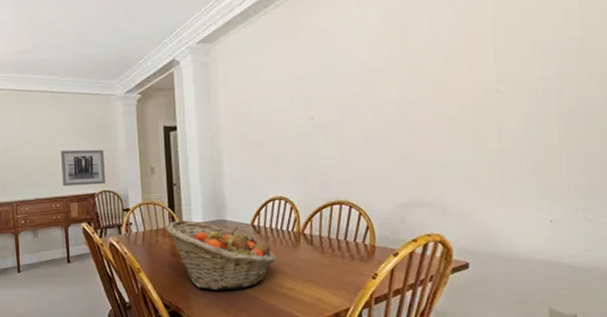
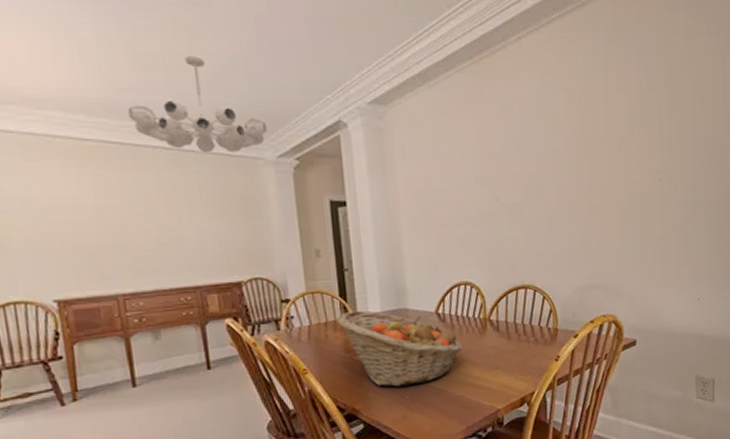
chandelier: none [26,21,119,93] -> present [127,56,267,153]
wall art: present [61,149,105,187] -> none [189,226,256,274]

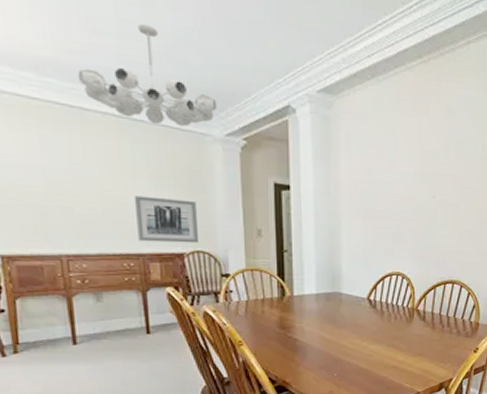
wall art: none [189,226,256,274] -> present [135,196,198,244]
fruit basket: present [337,310,463,387] -> none [274,290,390,364]

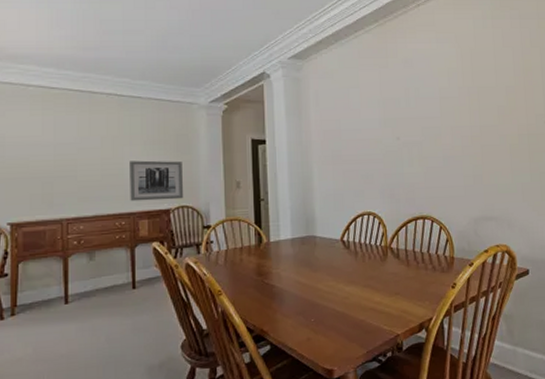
chandelier: present [78,24,217,127] -> none [90,22,203,99]

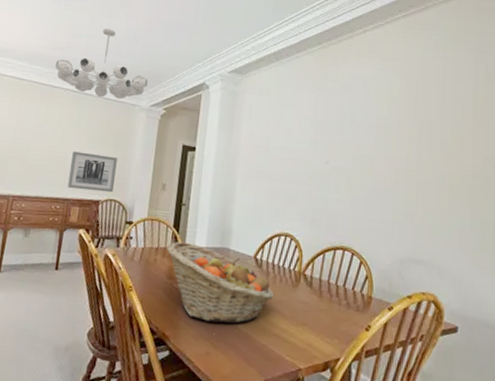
chandelier: none [90,22,203,99] -> present [55,29,148,99]
fruit basket: none [252,236,365,310] -> present [167,241,274,324]

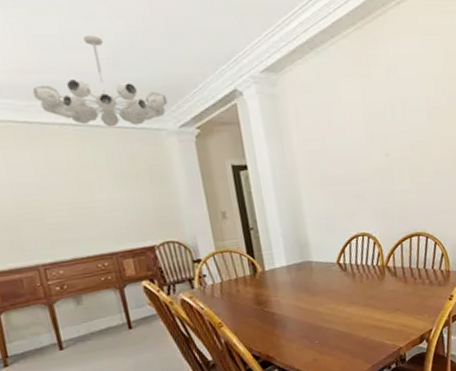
wall art: present [67,151,118,193] -> none [101,194,167,241]
fruit basket: present [167,241,274,324] -> none [247,265,365,334]

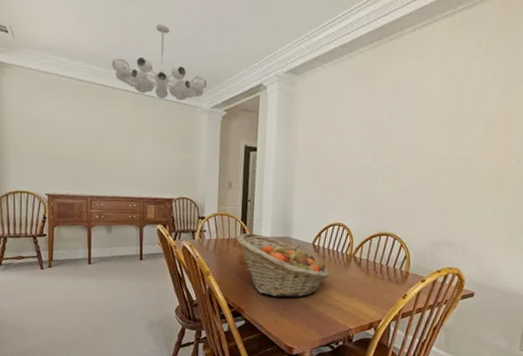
fruit basket: none [247,265,365,334] -> present [237,233,330,298]

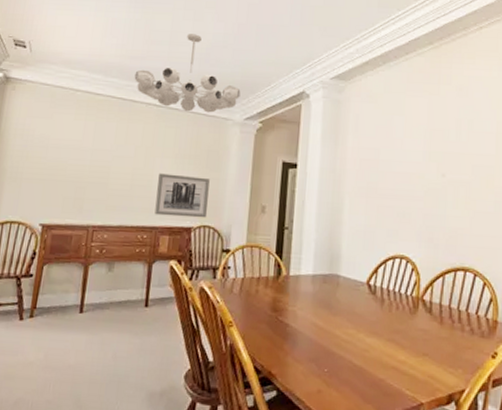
wall art: none [141,153,185,192] -> present [154,173,210,218]
fruit basket: present [237,233,330,298] -> none [270,269,391,357]

